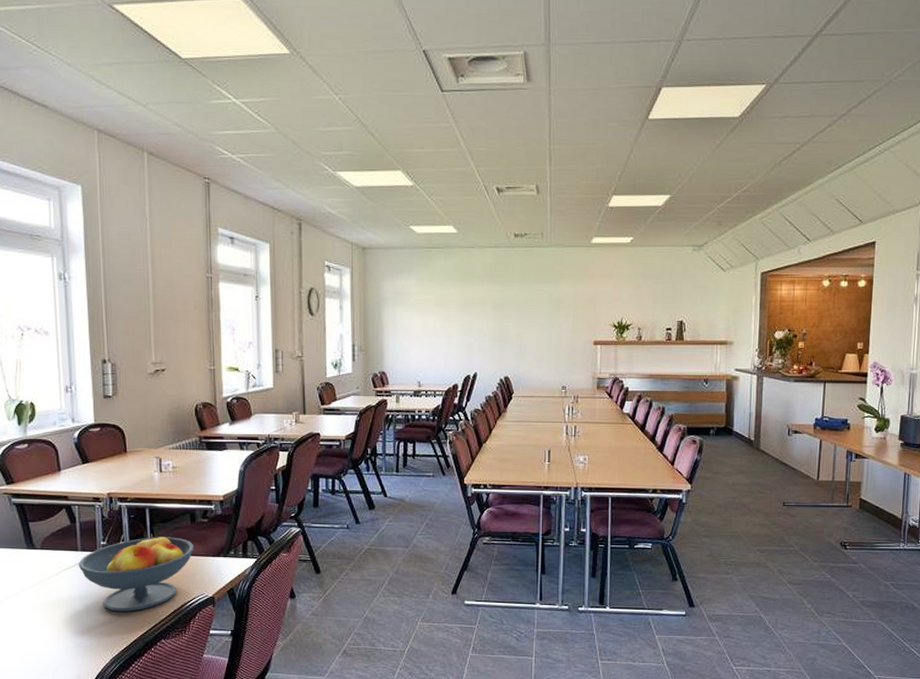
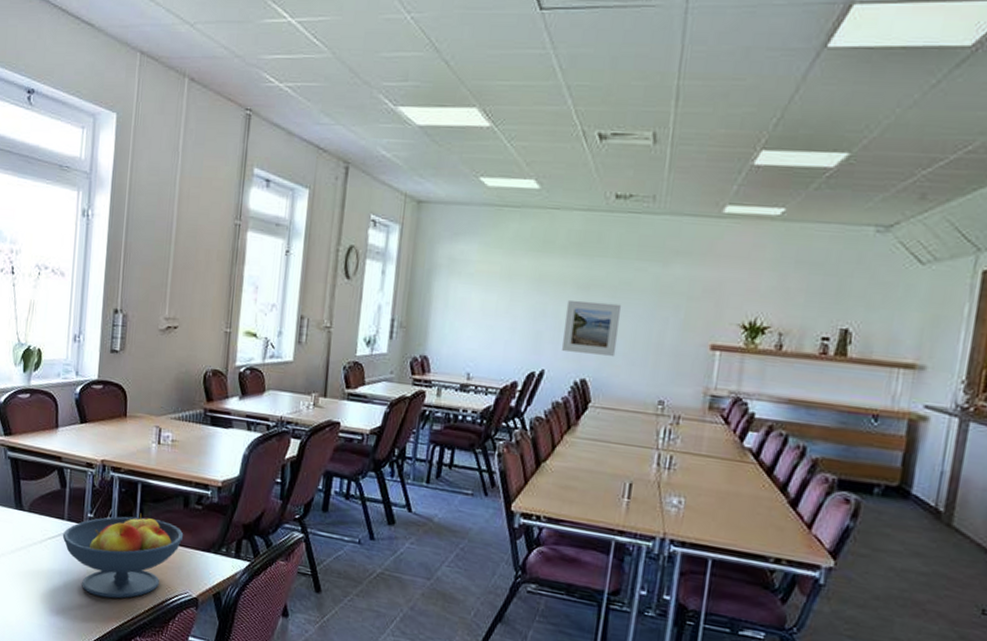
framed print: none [487,316,528,357] -> present [562,299,621,356]

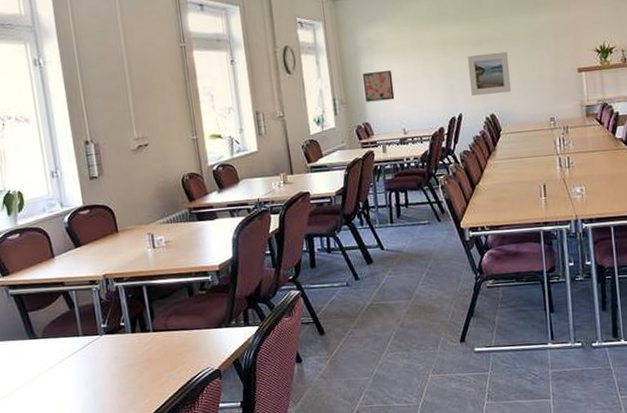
fruit bowl: present [62,513,184,599] -> none [80,311,195,394]
wall art: none [430,296,470,335] -> present [363,70,395,102]

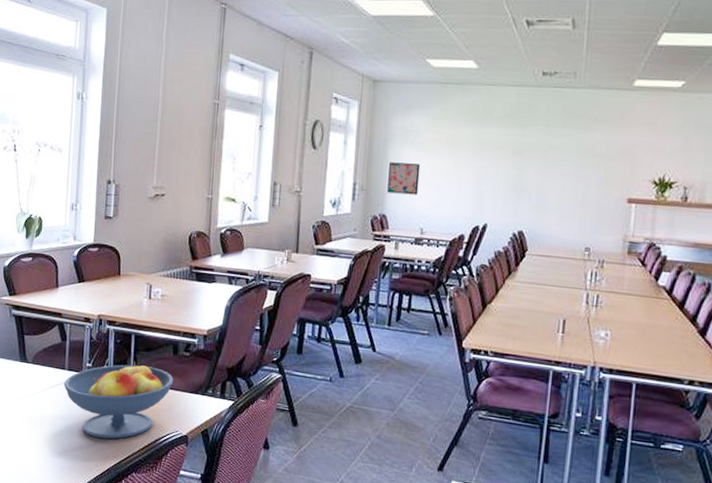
fruit bowl: none [80,311,195,394] -> present [63,361,174,439]
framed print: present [467,51,512,96] -> none [501,162,551,210]

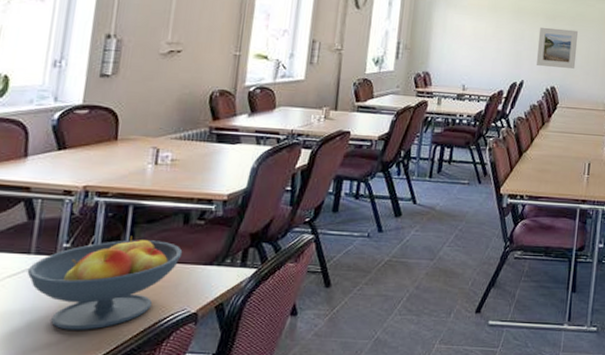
wall art: present [387,162,421,195] -> none [431,23,464,55]
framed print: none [501,162,551,210] -> present [536,27,578,69]

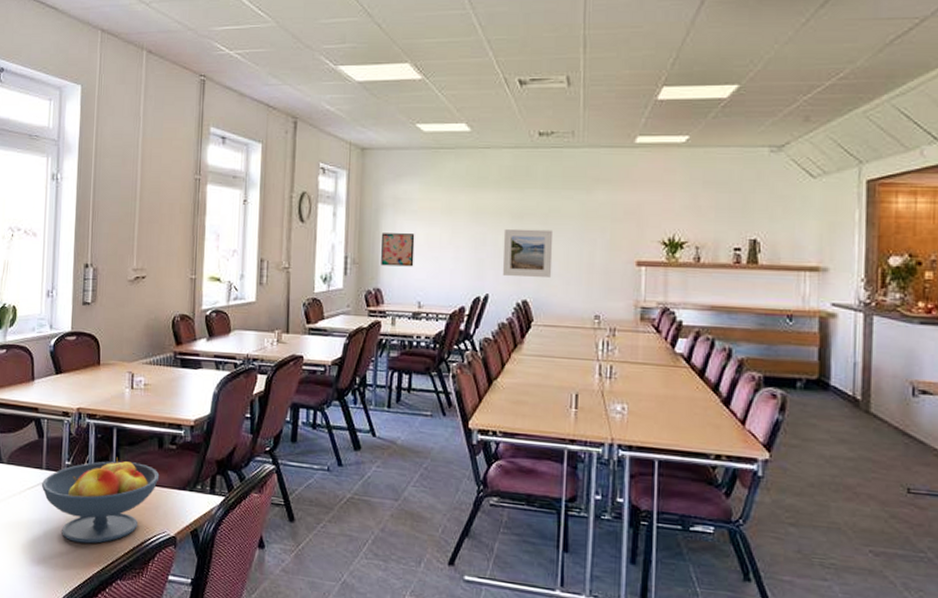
wall art: none [431,23,464,55] -> present [381,233,415,267]

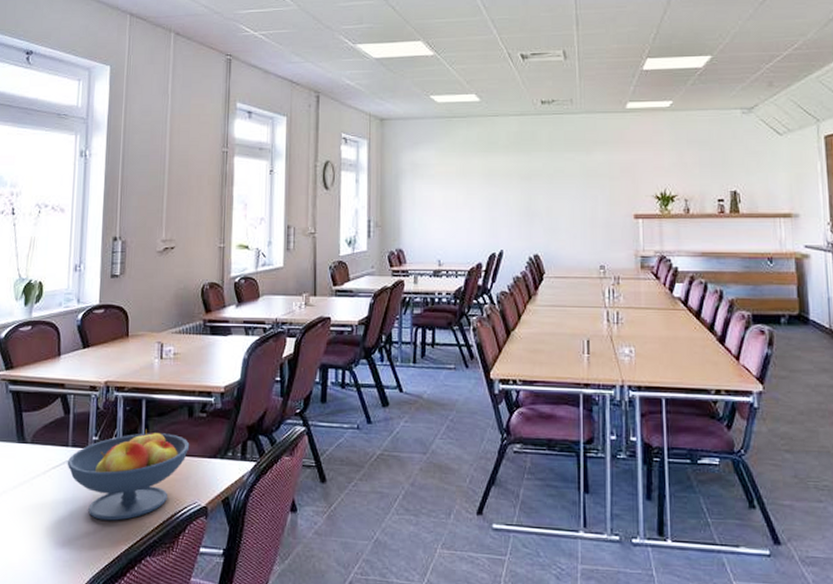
wall art: present [381,233,415,267] -> none [402,197,433,228]
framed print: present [502,228,553,277] -> none [514,188,560,232]

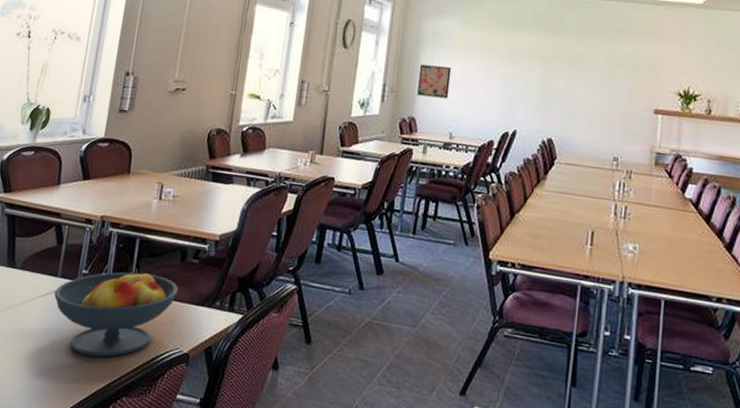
wall art: none [402,197,433,228] -> present [417,64,452,99]

